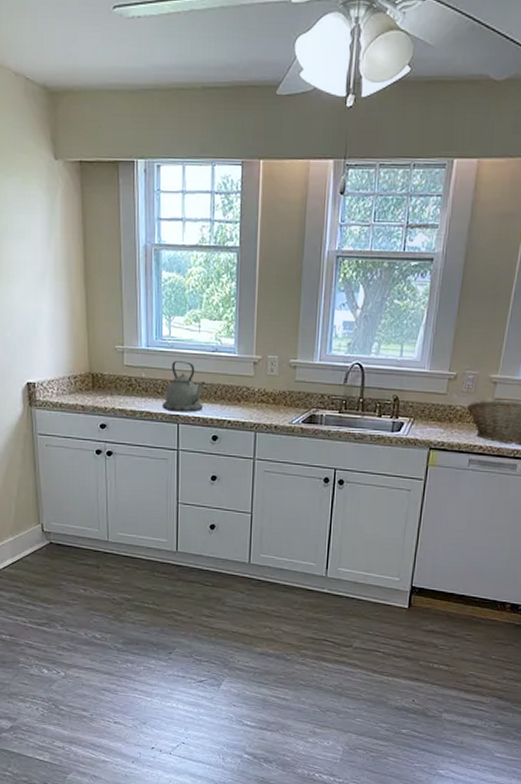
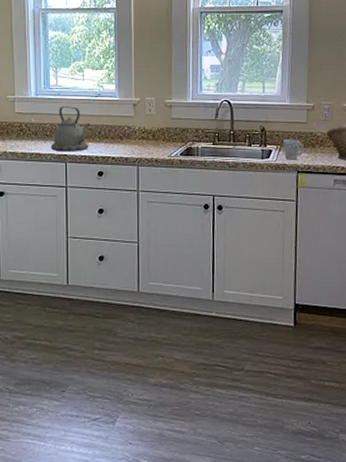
mug: none [417,411,440,435] -> present [284,139,304,160]

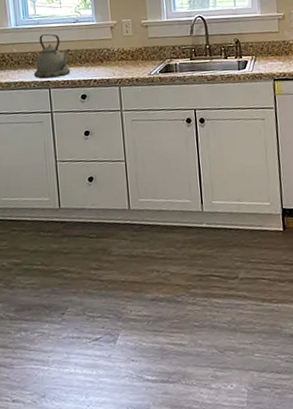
mug: present [284,139,304,160] -> none [258,48,278,69]

